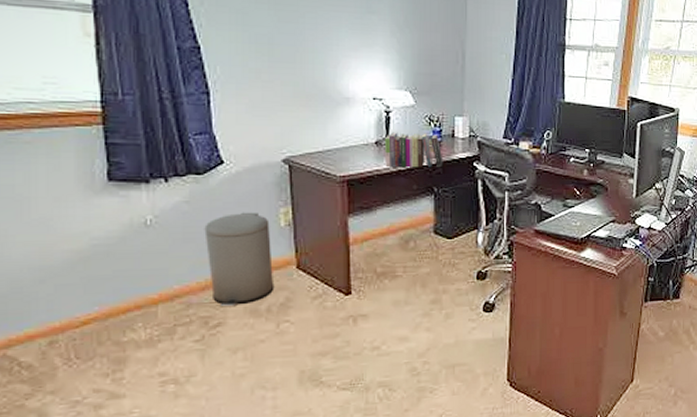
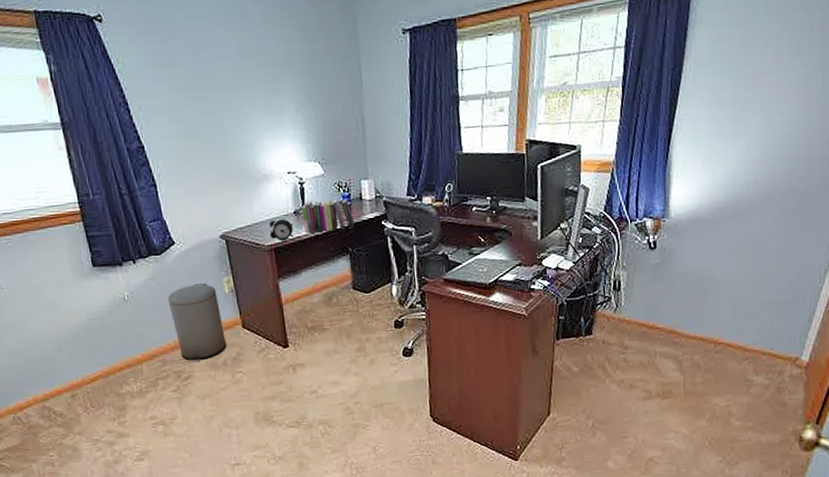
alarm clock: none [344,148,374,172] -> present [268,218,294,240]

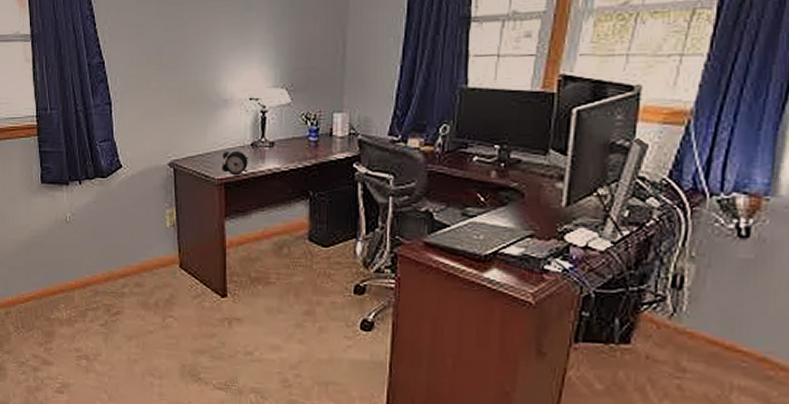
pedal bin: present [167,283,227,363] -> none [107,213,161,298]
books: present [302,198,355,234] -> none [260,132,320,170]

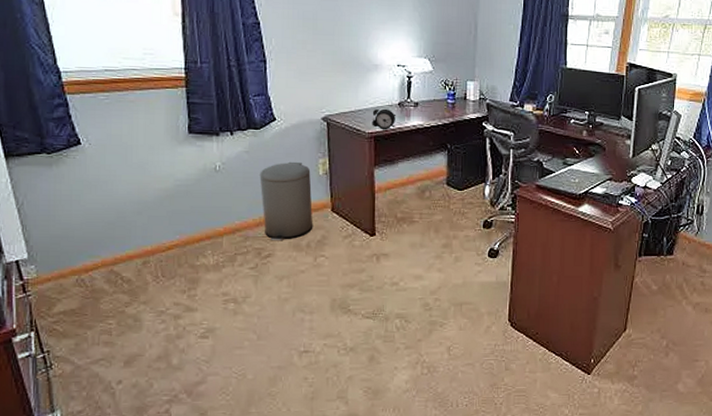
pedal bin: none [107,213,161,298] -> present [260,162,313,241]

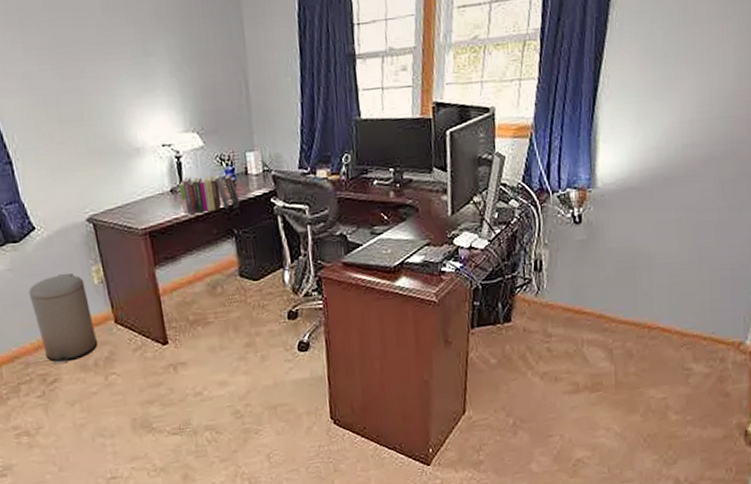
alarm clock: present [372,108,397,129] -> none [142,198,171,223]
books: none [406,95,456,127] -> present [179,174,240,214]

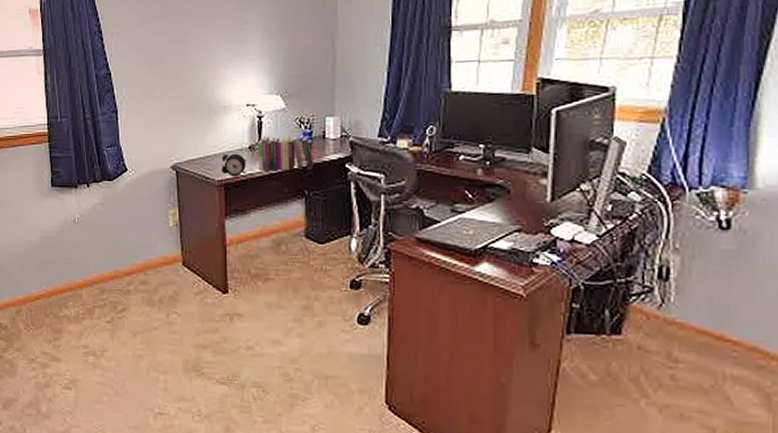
pedal bin: present [28,273,98,365] -> none [114,214,165,296]
alarm clock: none [142,198,171,223] -> present [221,153,247,176]

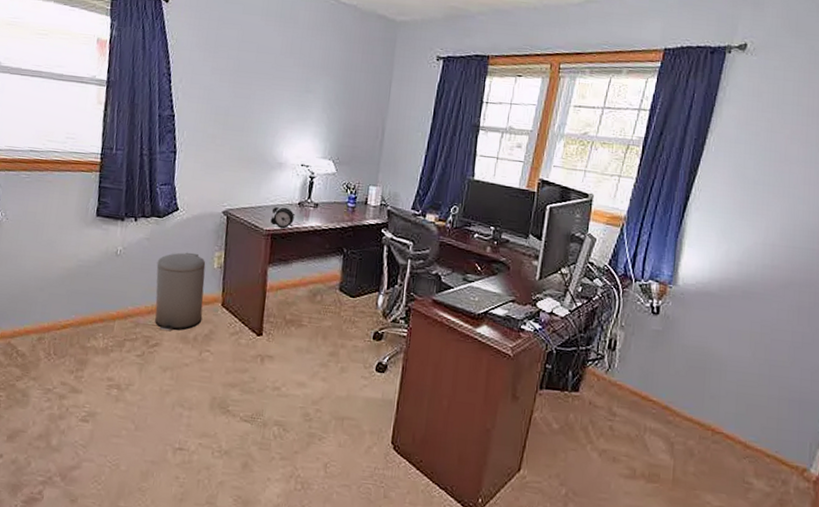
pedal bin: none [114,214,165,296] -> present [155,253,206,332]
books: present [258,135,314,171] -> none [304,195,355,232]

